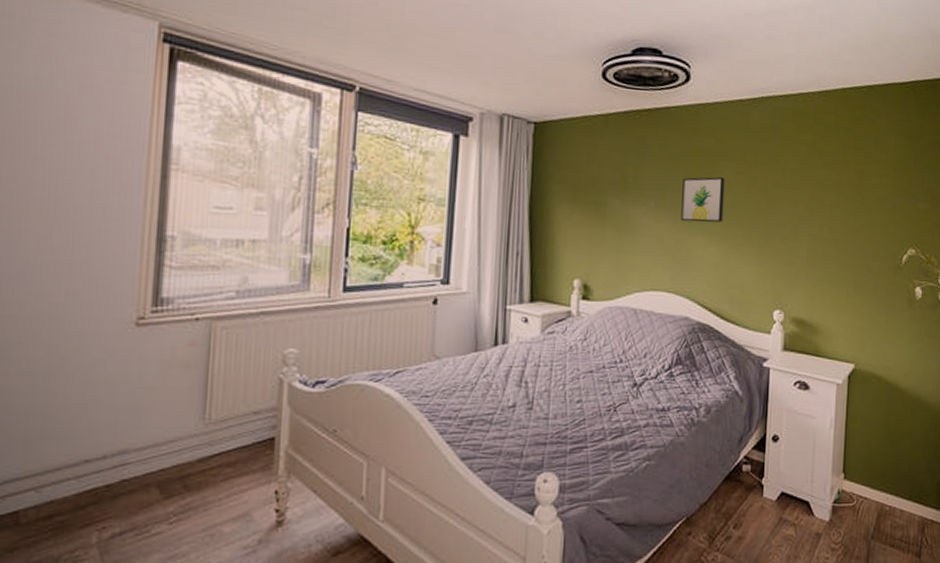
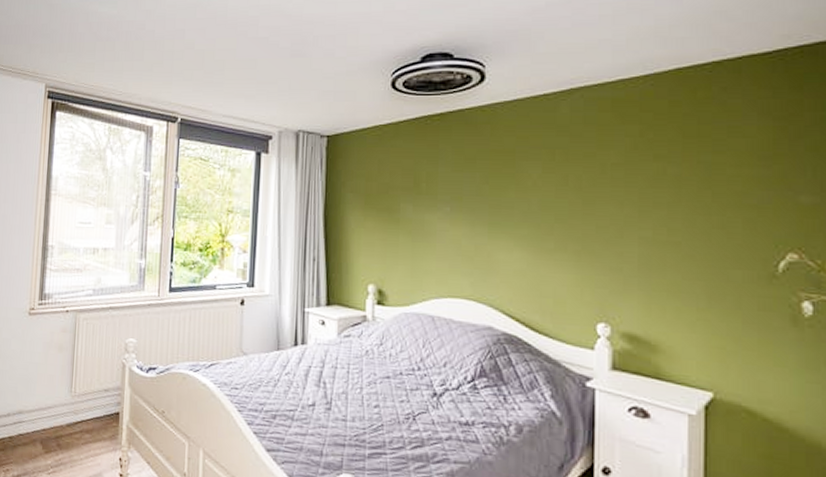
wall art: present [681,177,725,222] -> none [480,178,530,226]

